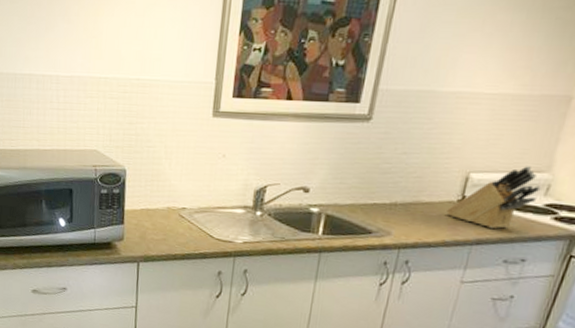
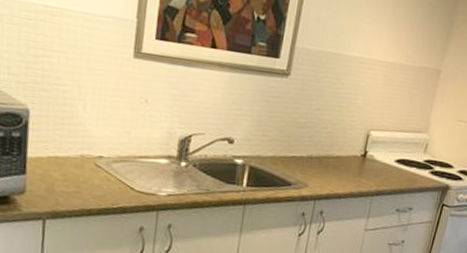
knife block: present [447,166,541,229] -> none [353,127,422,181]

